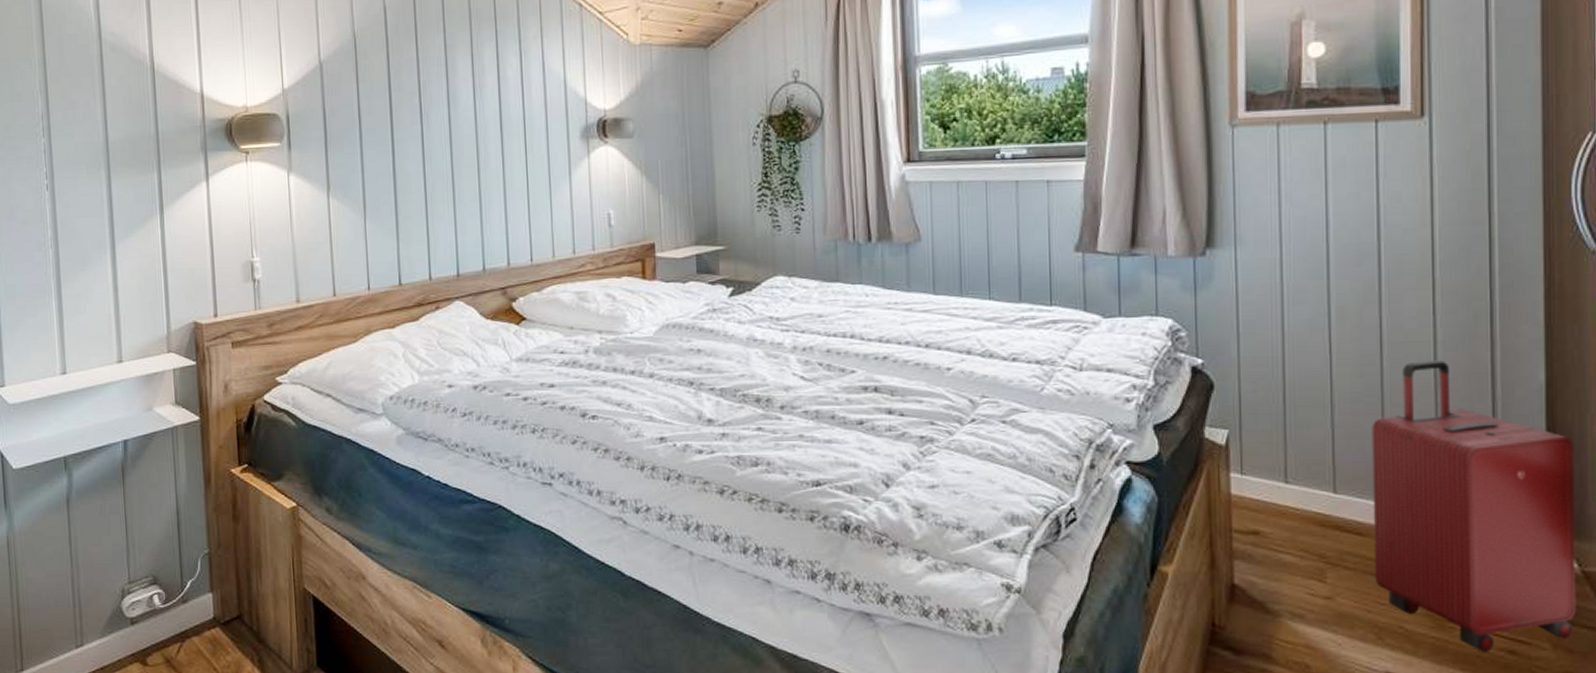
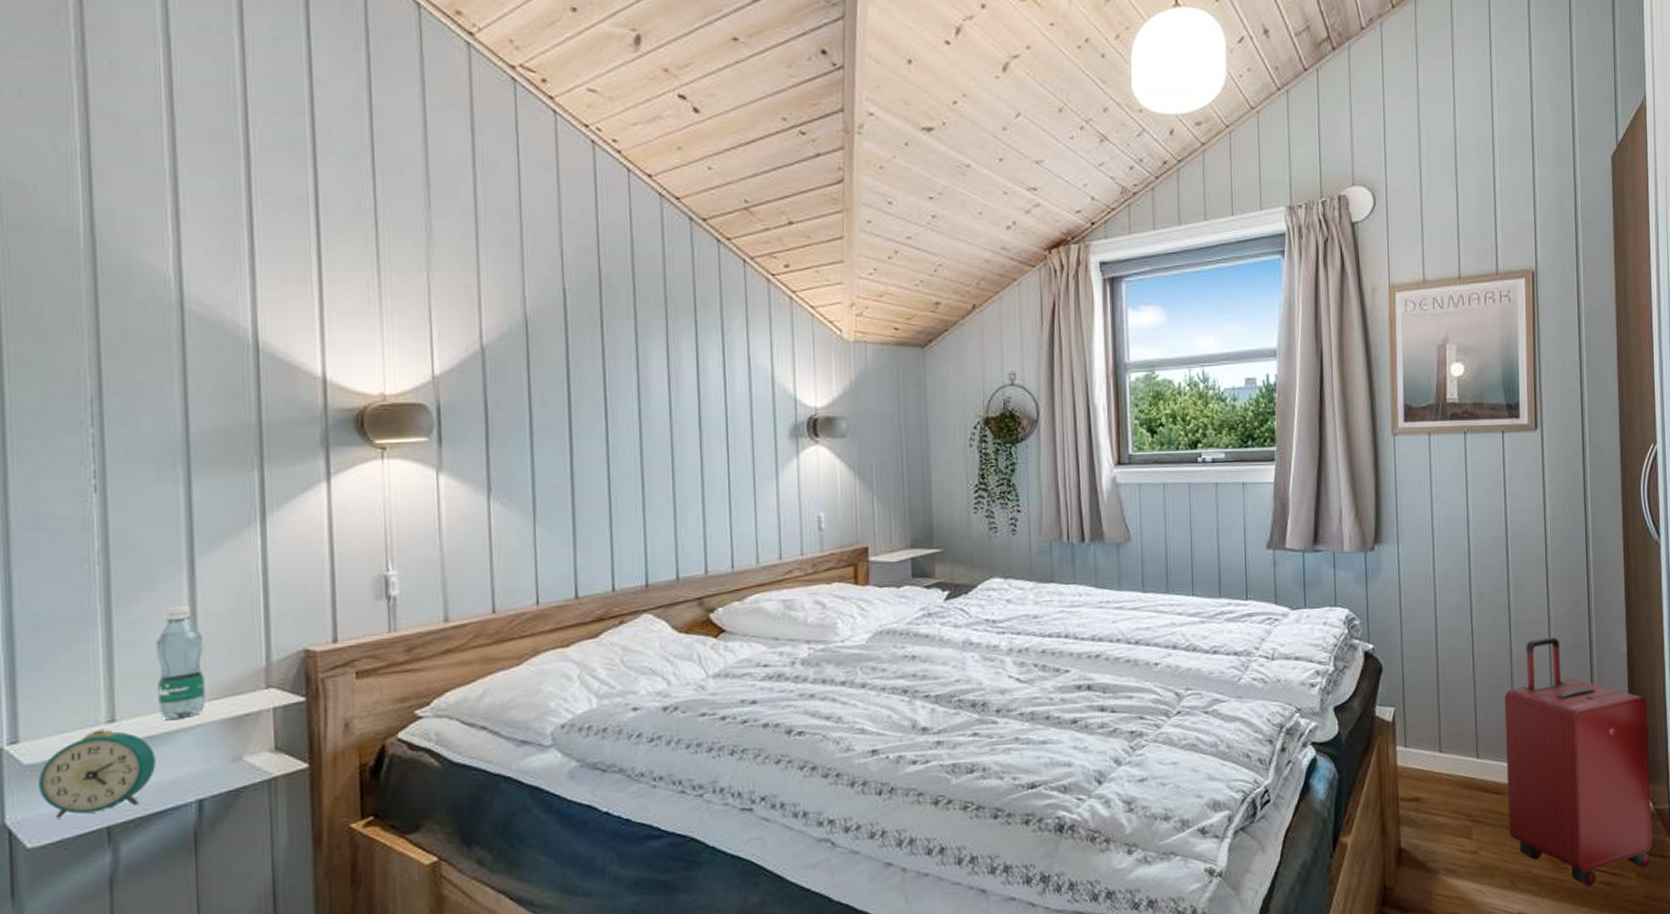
alarm clock: none [18,380,94,447] -> present [38,729,156,819]
bottle: none [91,283,126,375] -> present [156,605,205,721]

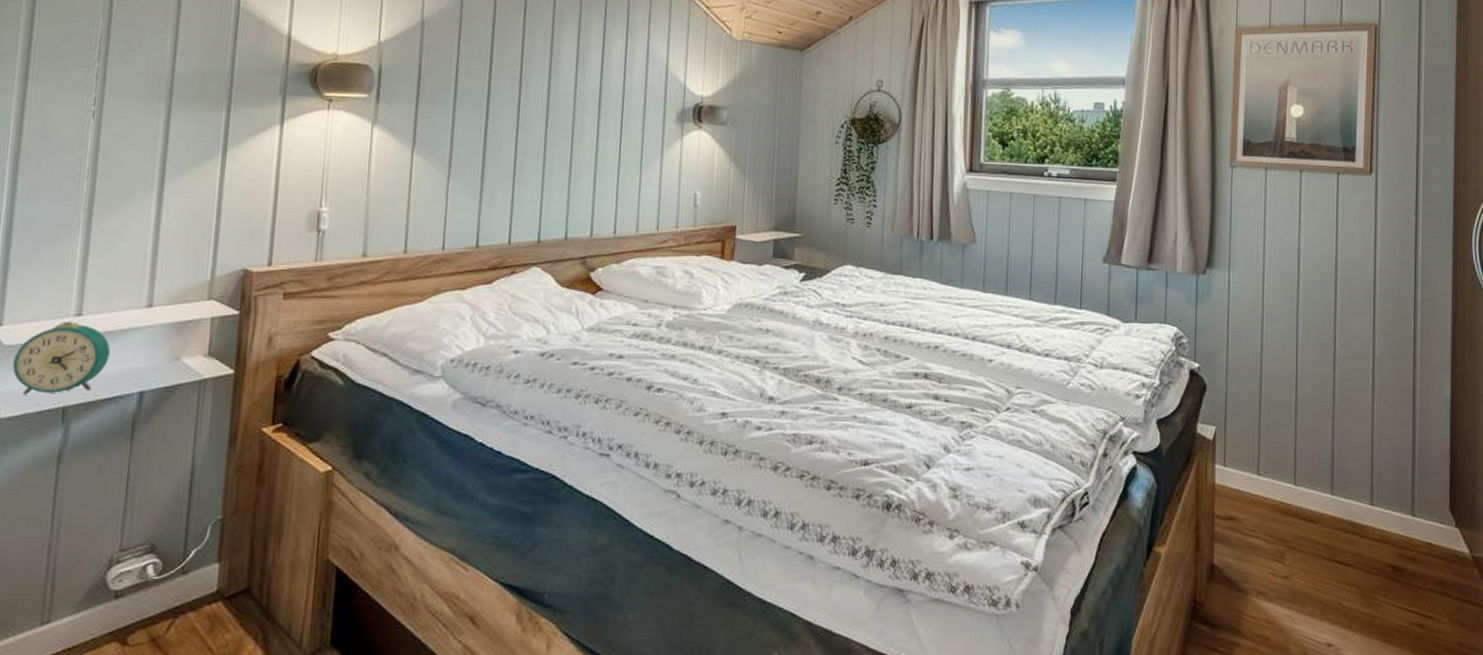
bottle: present [156,605,205,721] -> none [118,220,162,320]
suitcase: present [1504,636,1653,887] -> none [1322,373,1469,627]

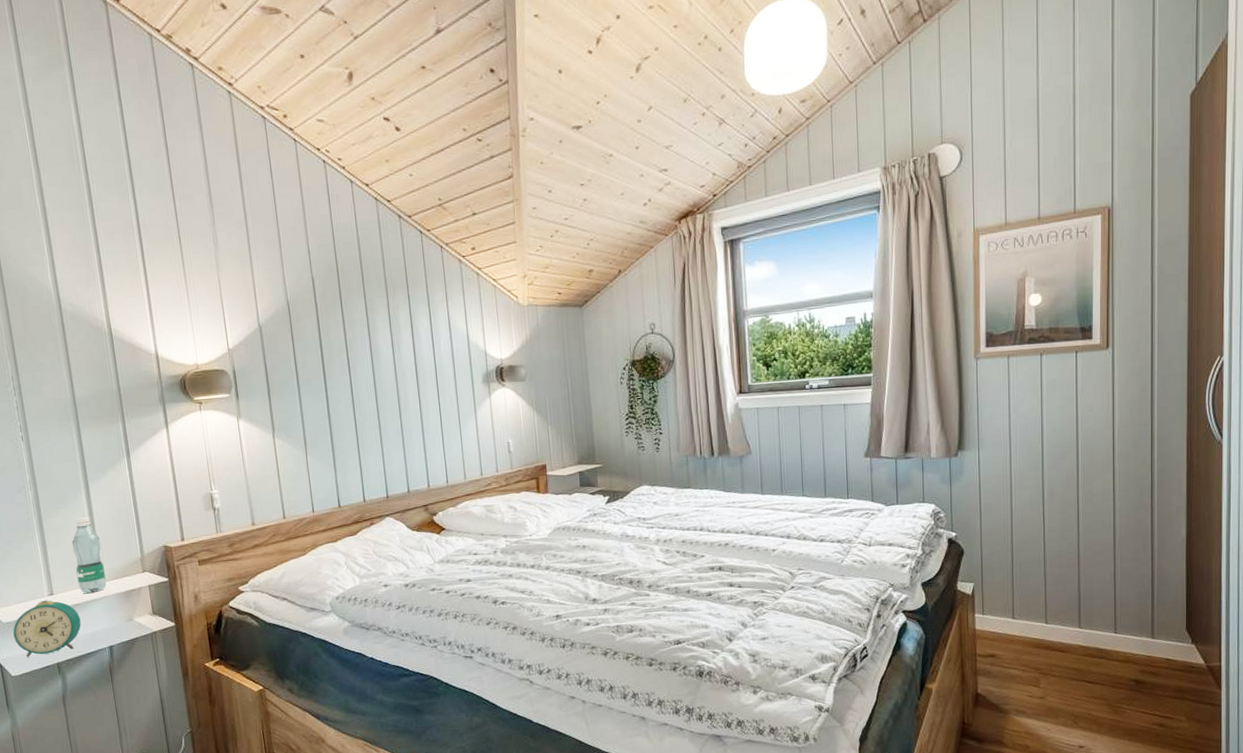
bottle: none [118,220,162,320] -> present [71,517,107,594]

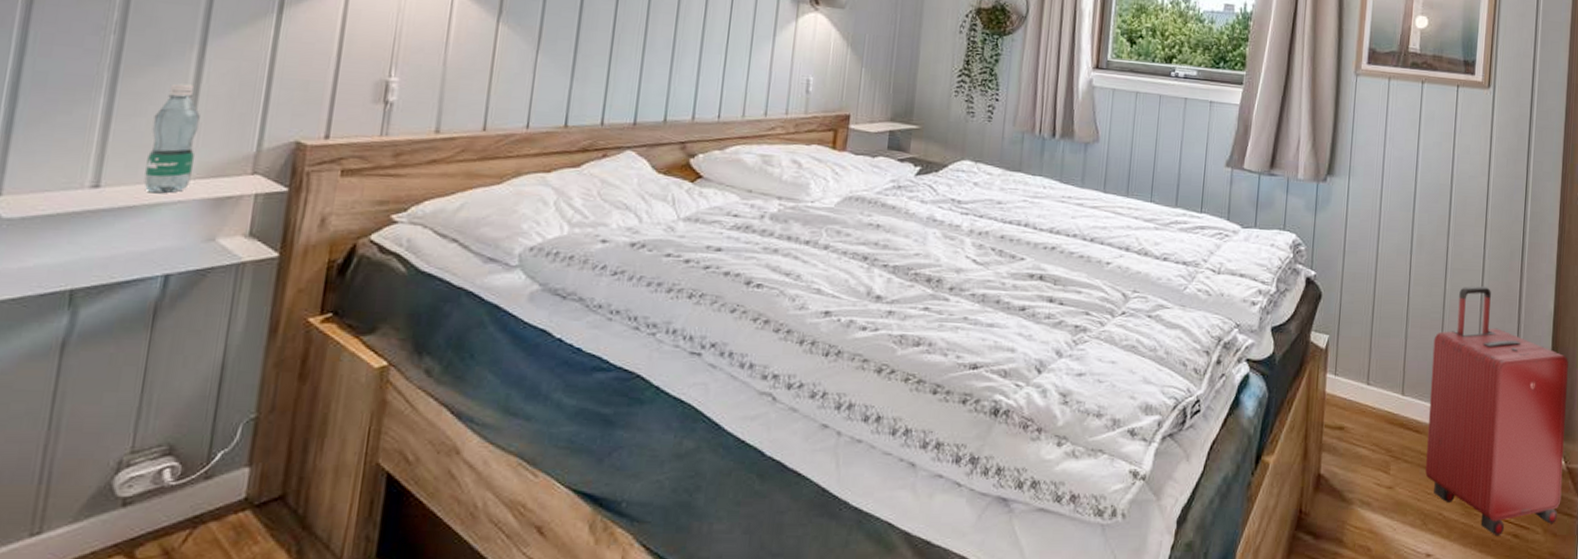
alarm clock: present [13,600,81,657] -> none [11,193,132,275]
suitcase: none [1071,524,1204,727] -> present [1425,285,1569,537]

